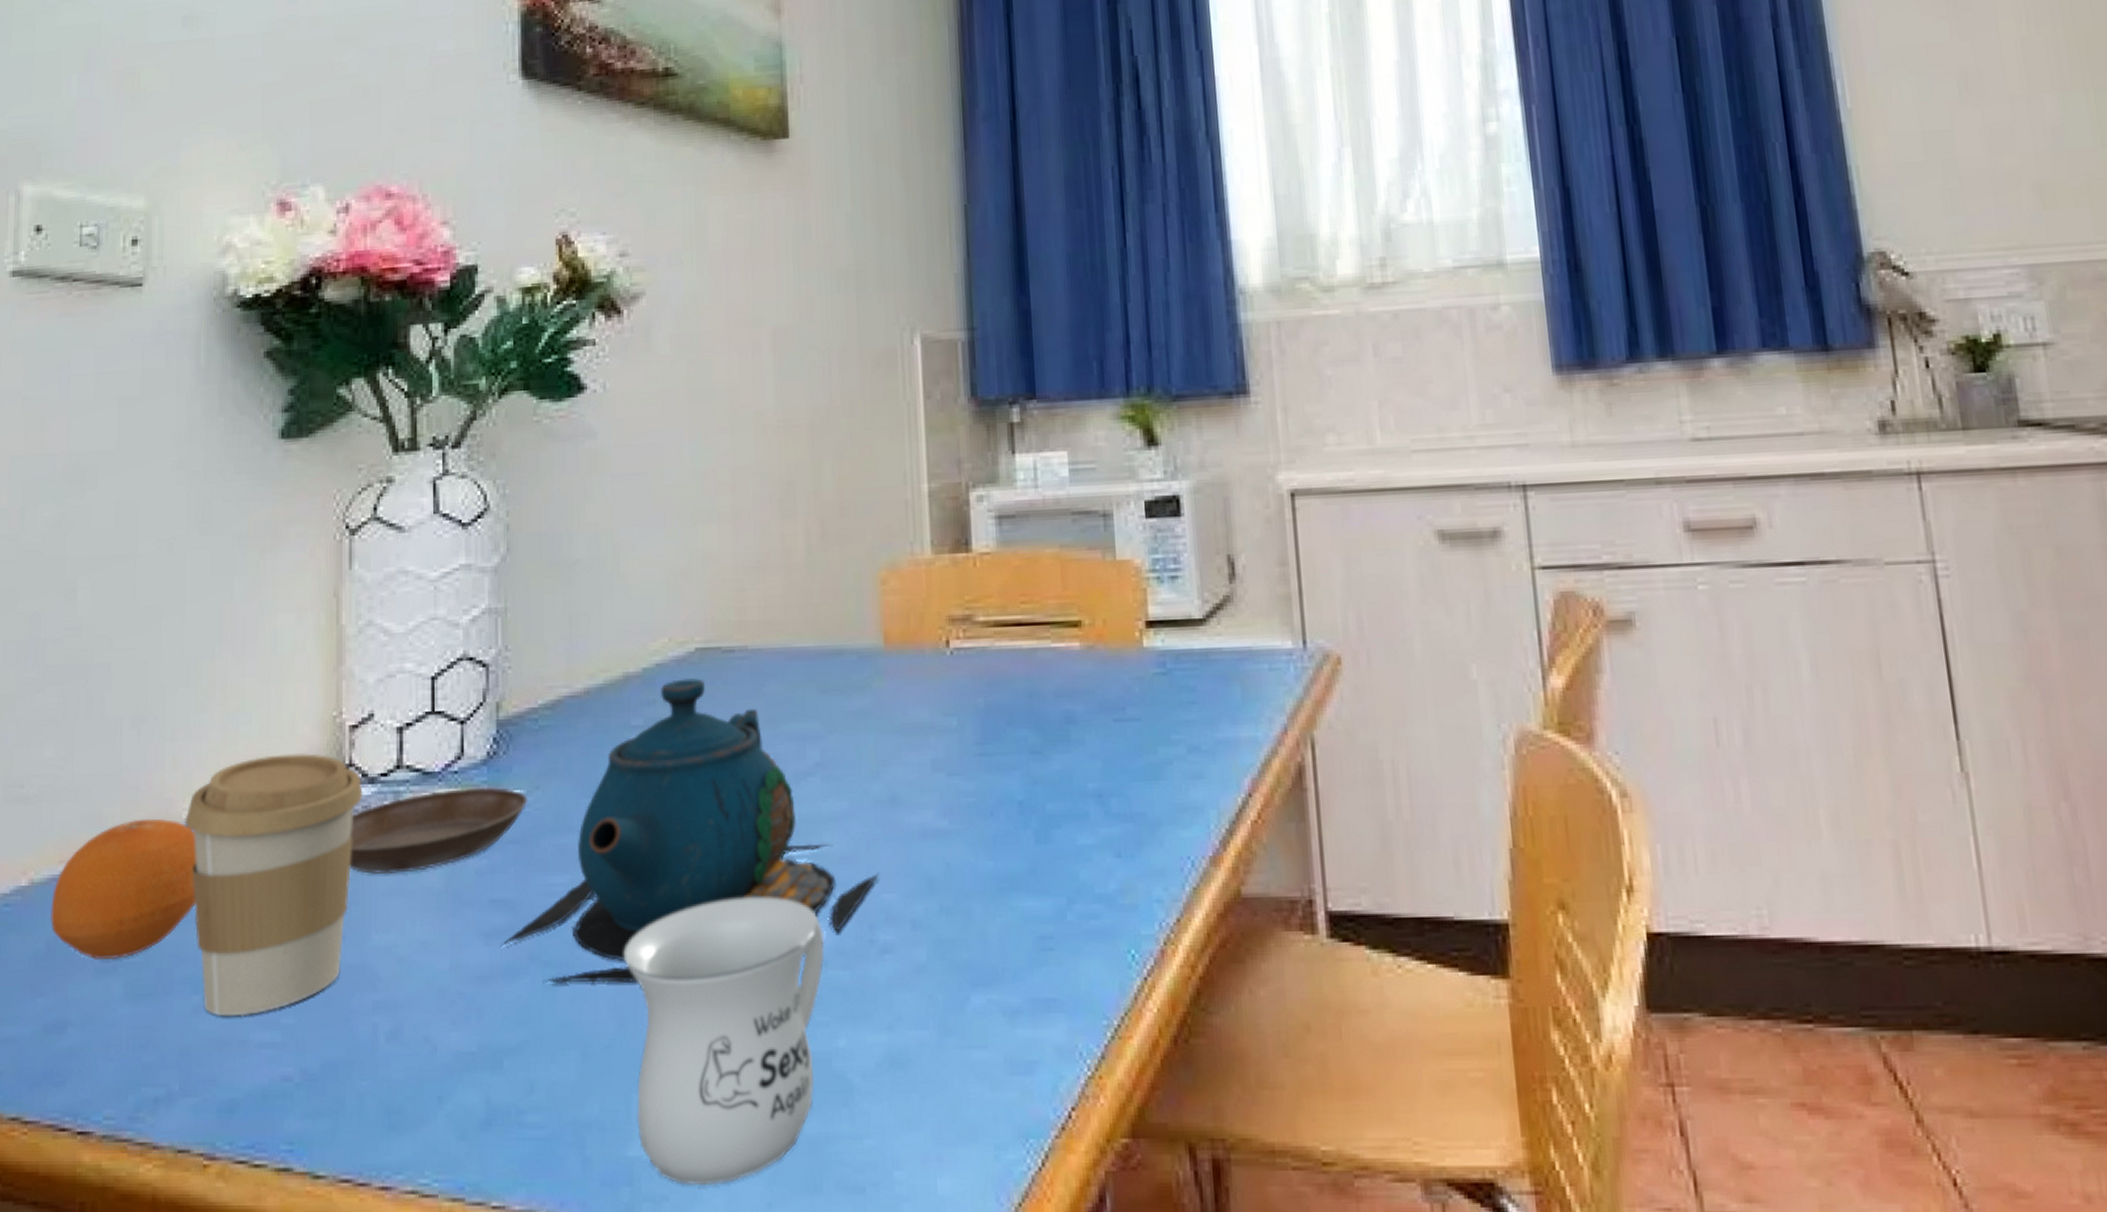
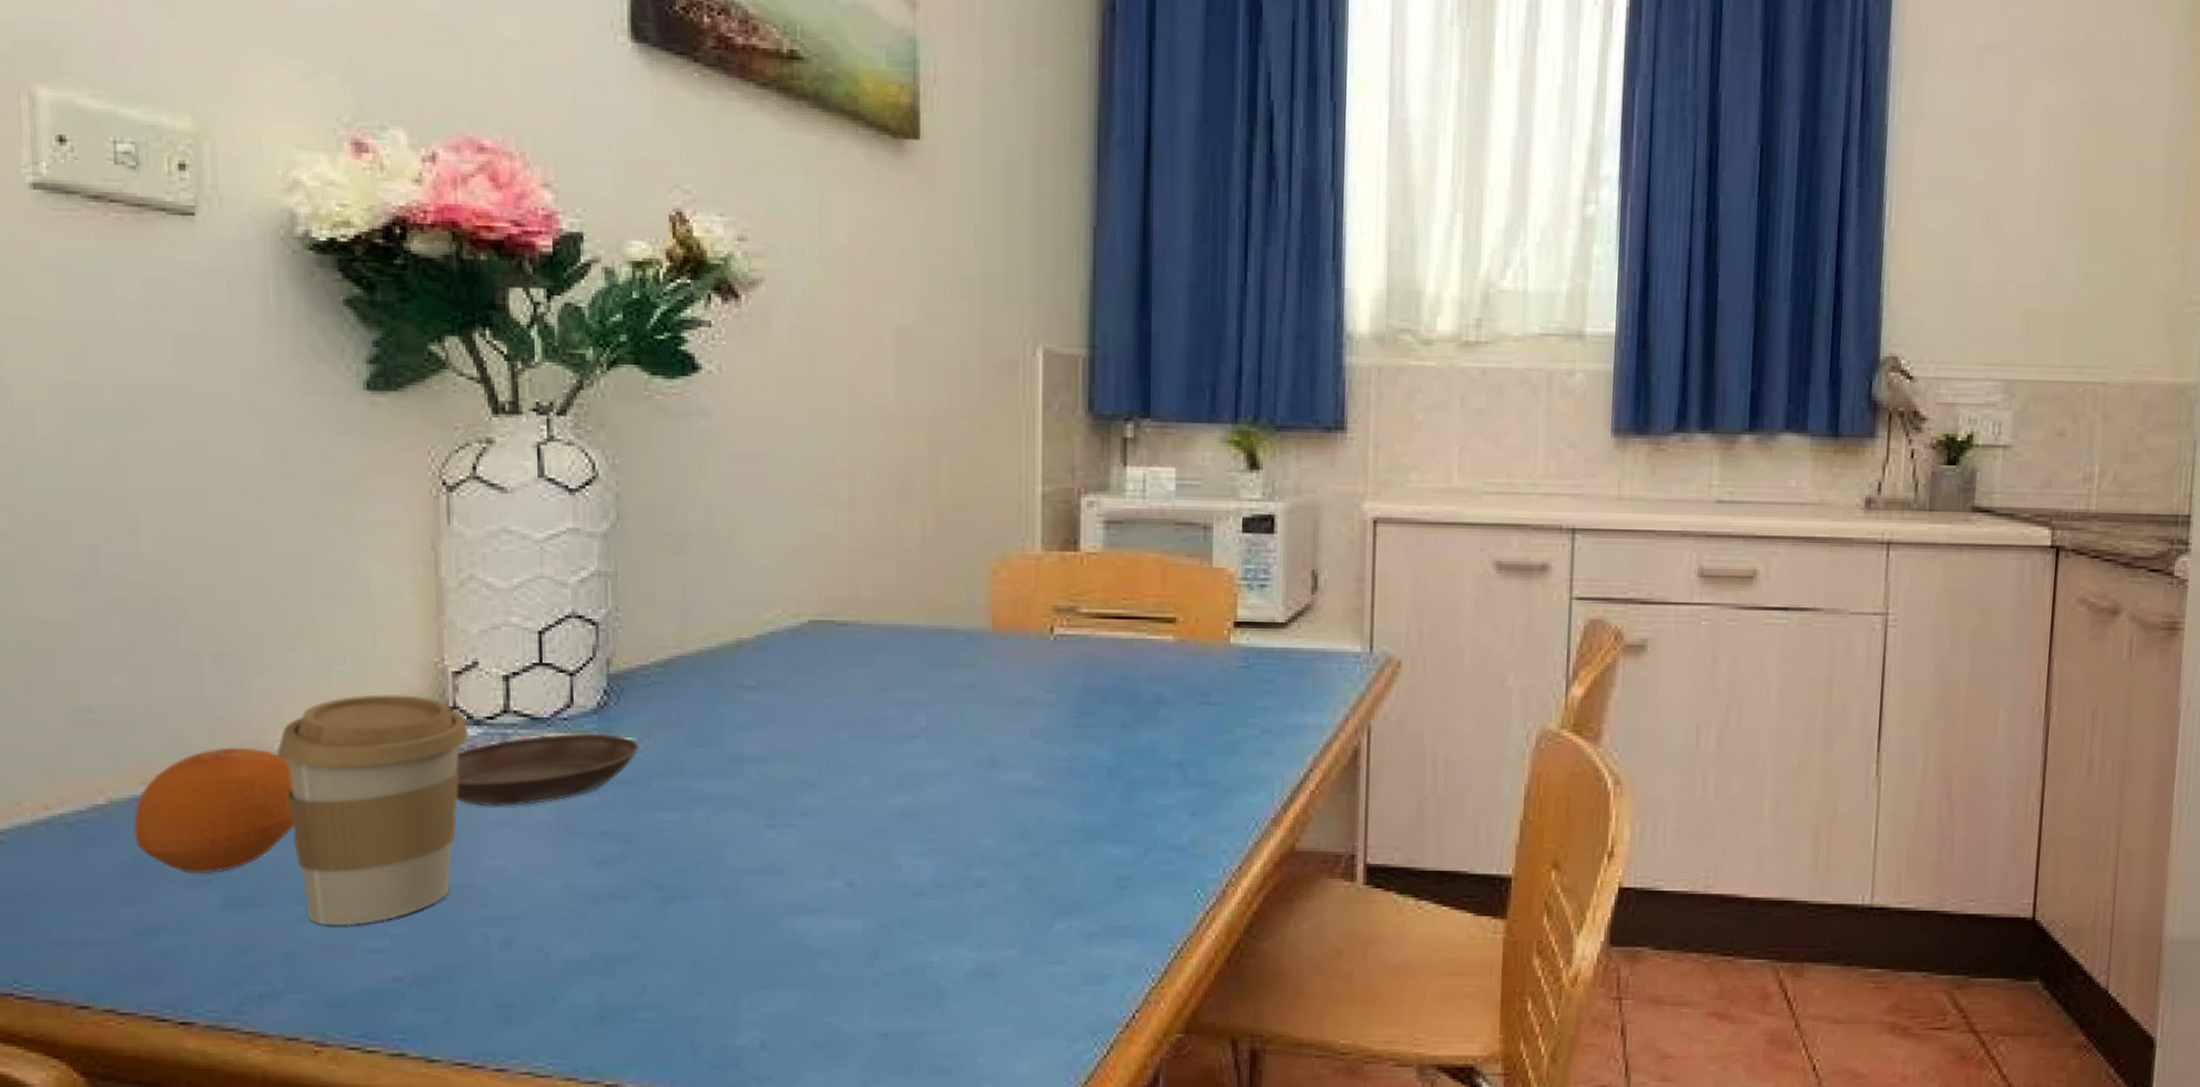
teapot: present [502,678,879,984] -> none [614,647,977,905]
mug: present [623,897,825,1186] -> none [733,838,924,1069]

